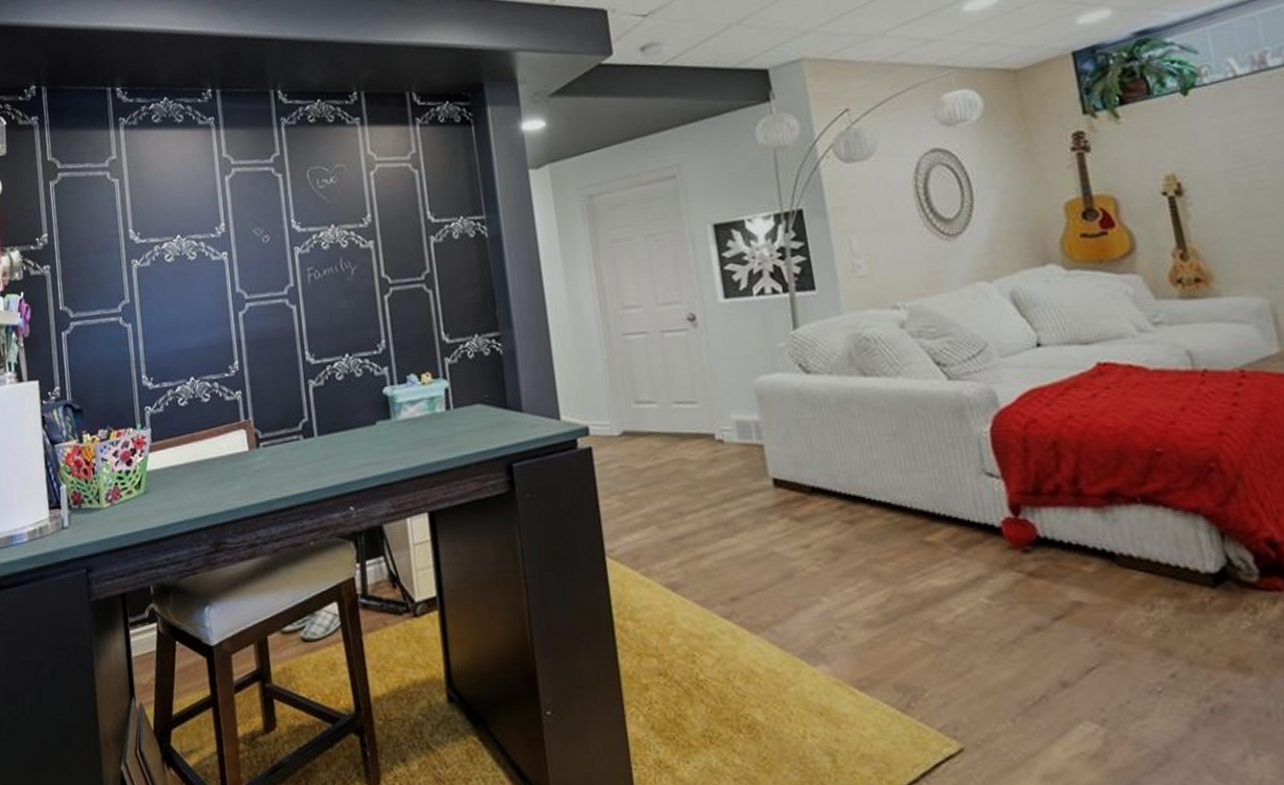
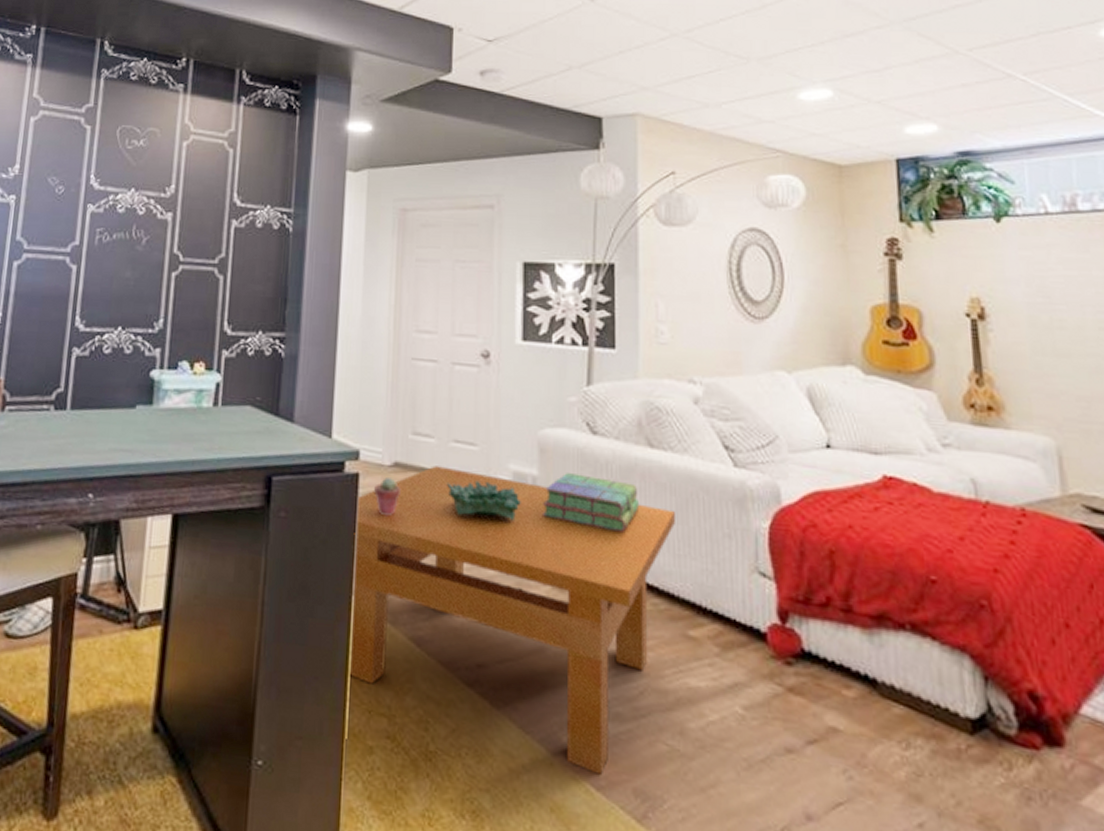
table: none [594,427,899,677] -> present [349,466,675,775]
potted succulent: none [608,446,634,481] -> present [374,477,401,516]
decorative bowl: none [675,434,748,469] -> present [447,480,521,521]
stack of books: none [768,412,862,459] -> present [543,473,640,532]

